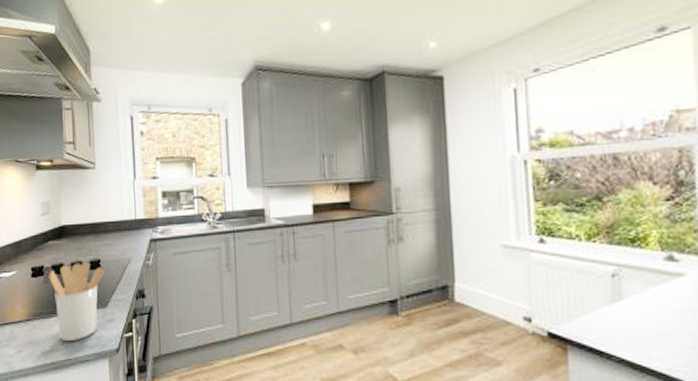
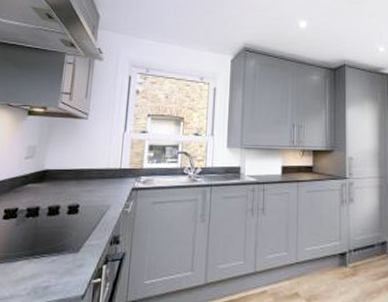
utensil holder: present [49,263,104,342] -> none [21,207,81,287]

